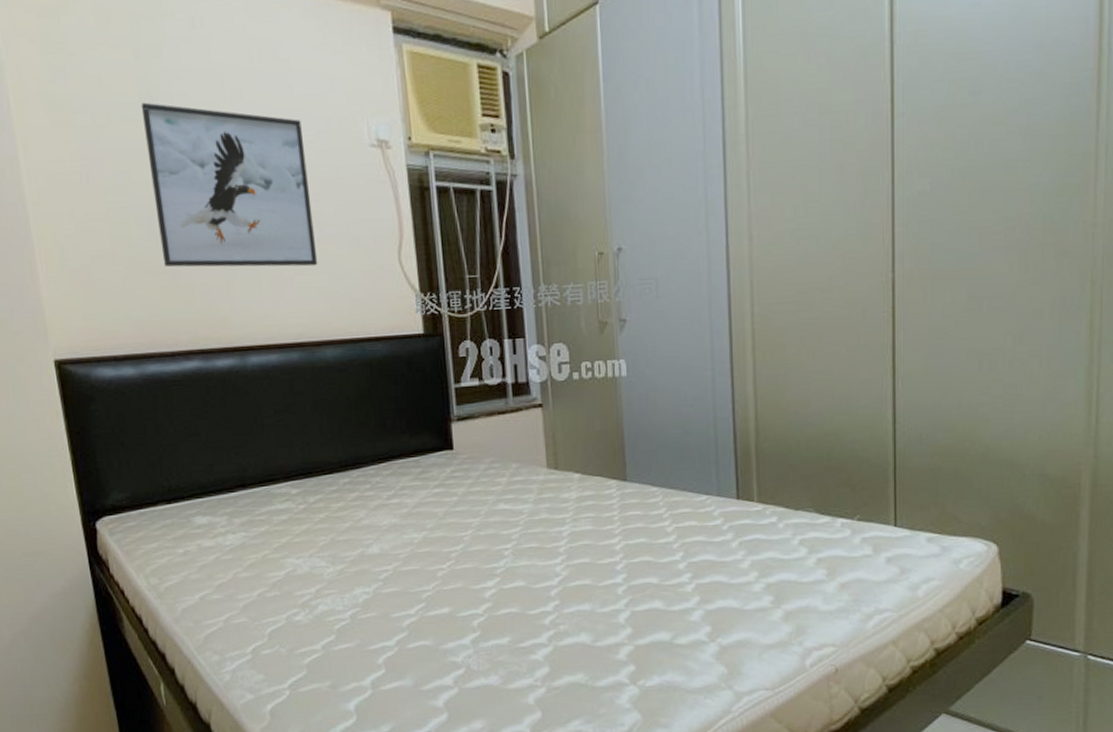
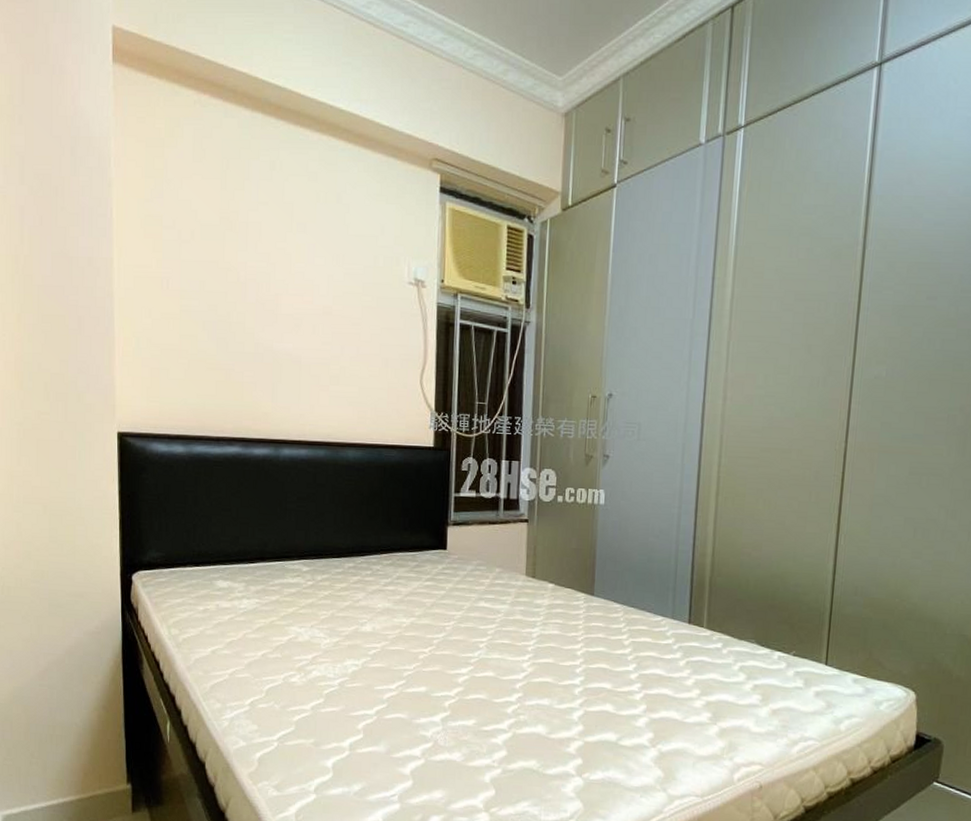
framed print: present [141,102,318,267] -> none [220,226,353,379]

